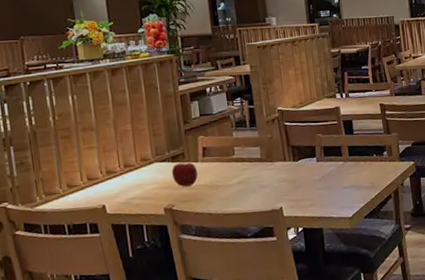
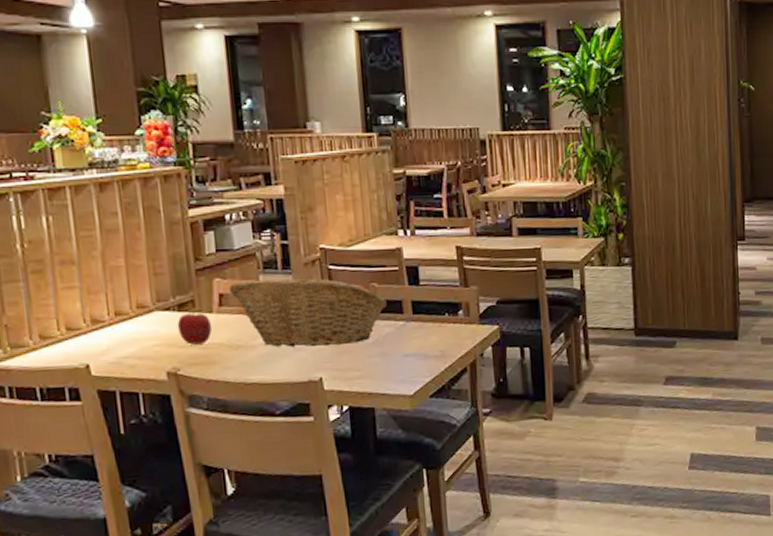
fruit basket: none [210,132,329,185] -> present [229,278,387,347]

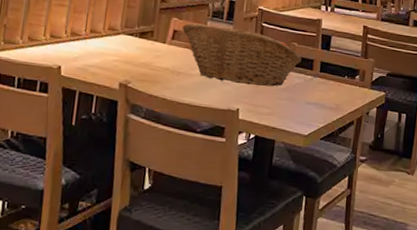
apple: present [178,312,213,345] -> none [136,40,163,66]

